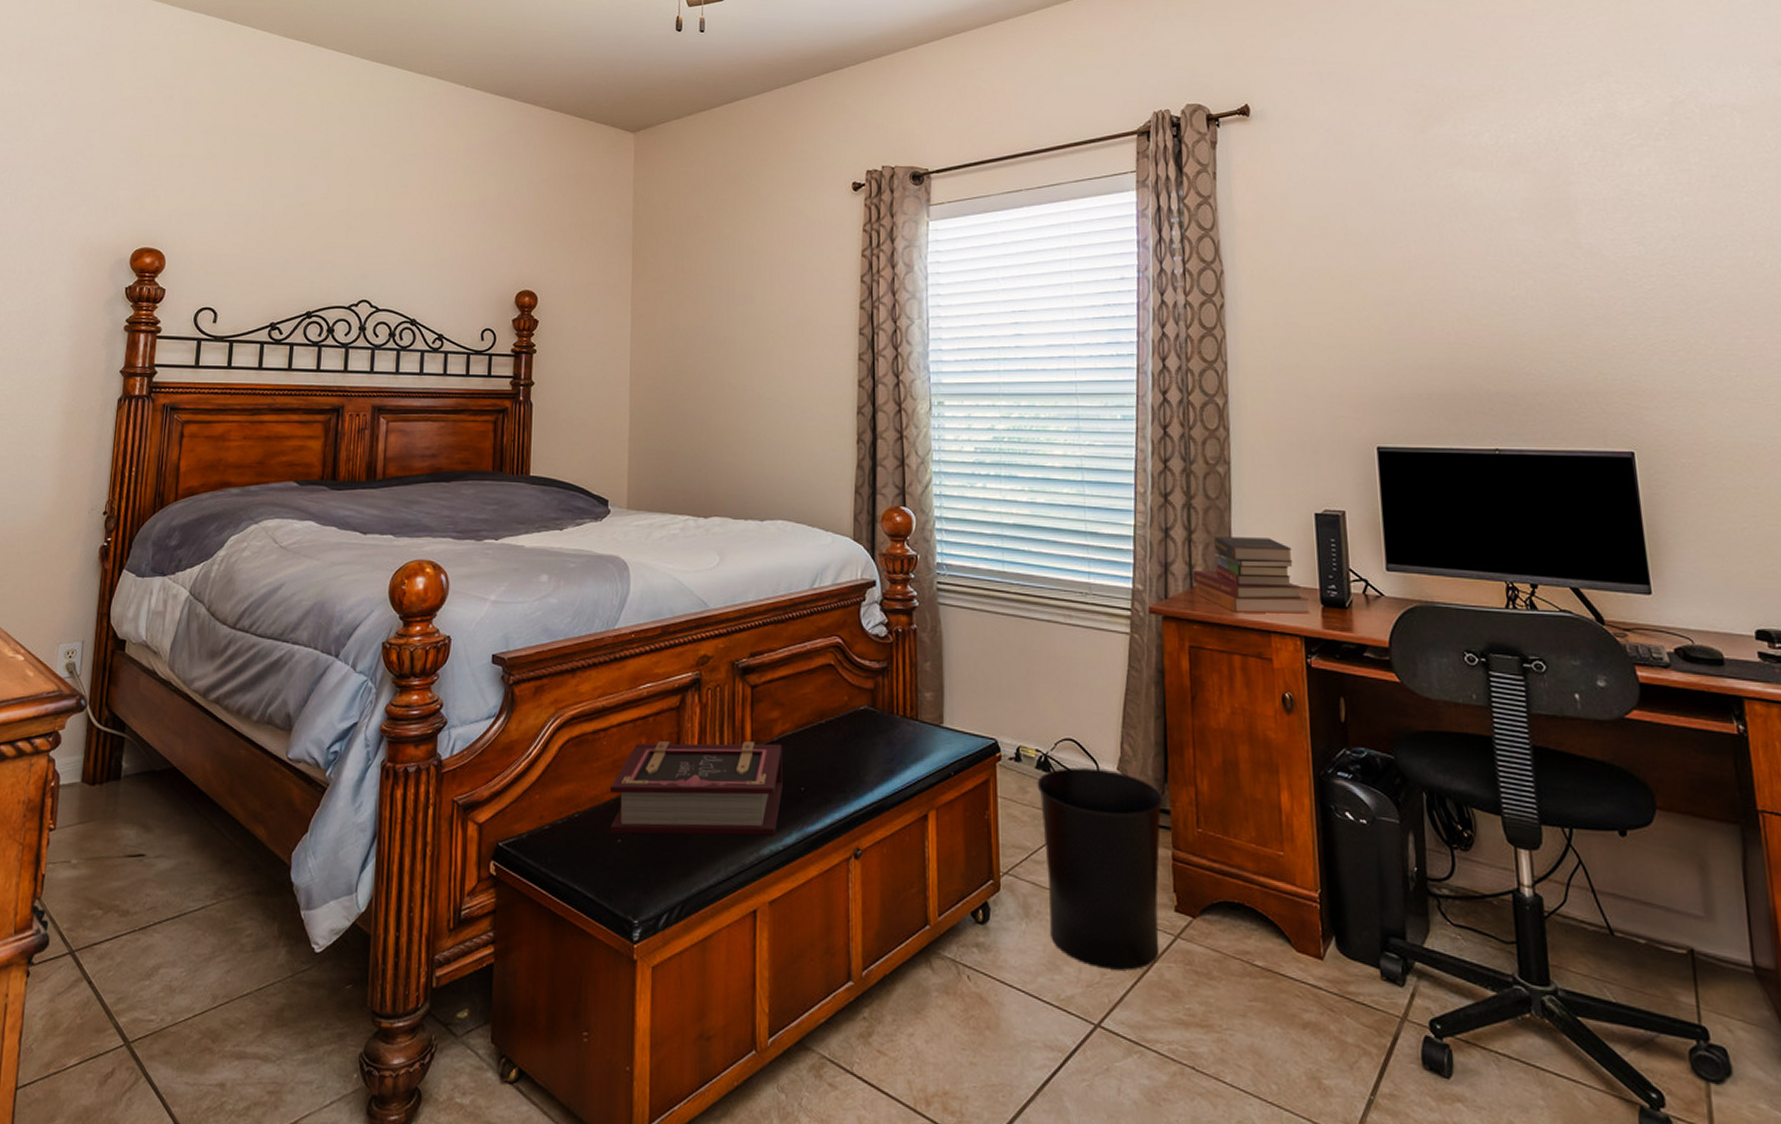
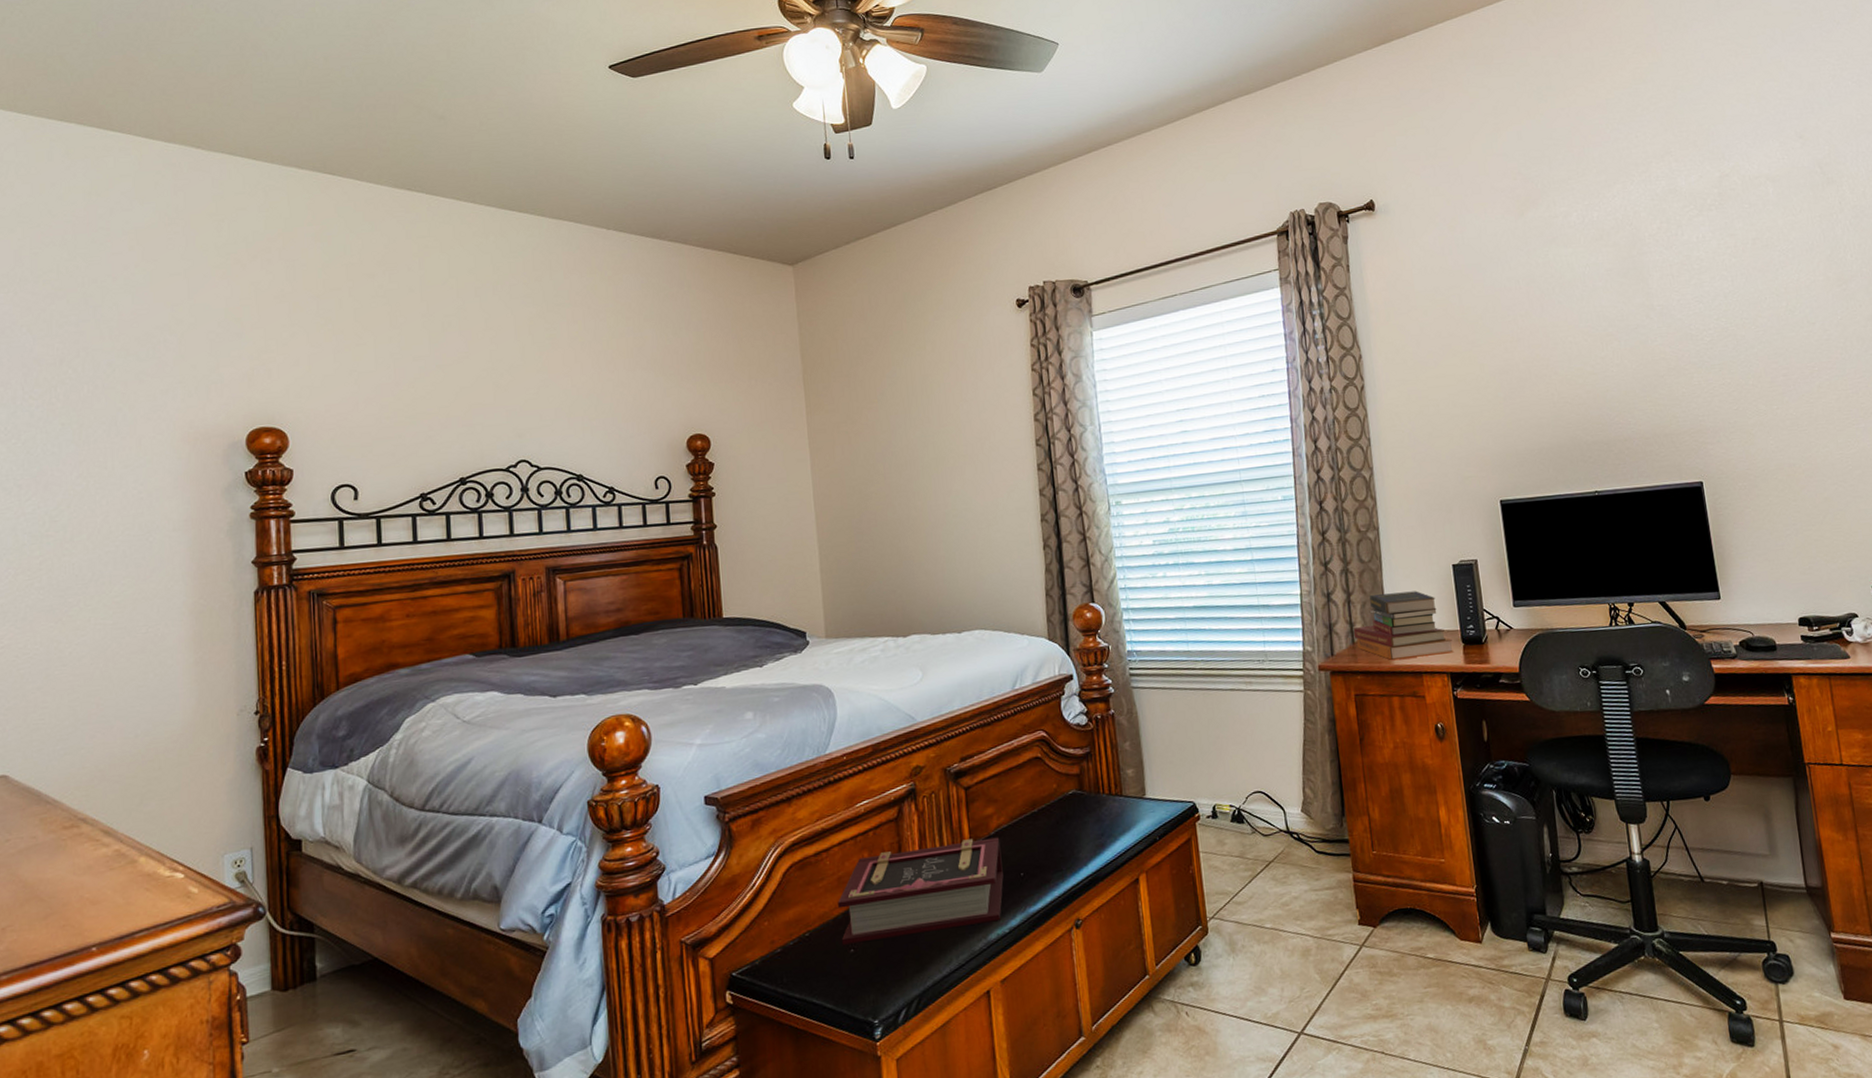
waste bin: present [1037,767,1164,971] -> none [1233,813,1347,985]

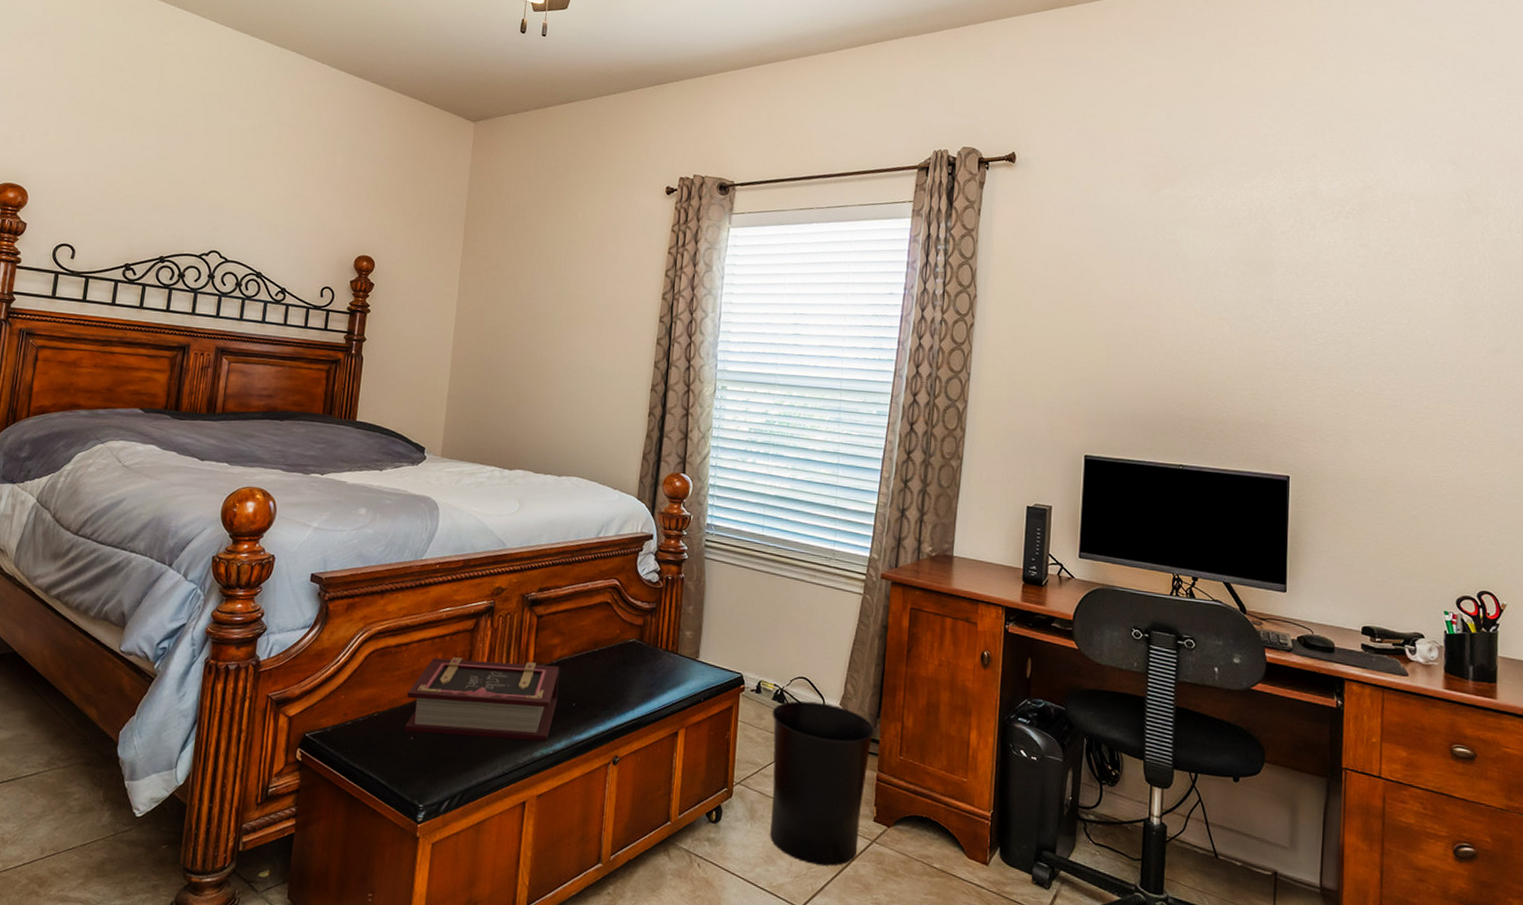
waste bin: none [1233,813,1347,985] -> present [770,700,875,866]
books: present [1353,591,1454,660] -> none [920,519,1013,589]

